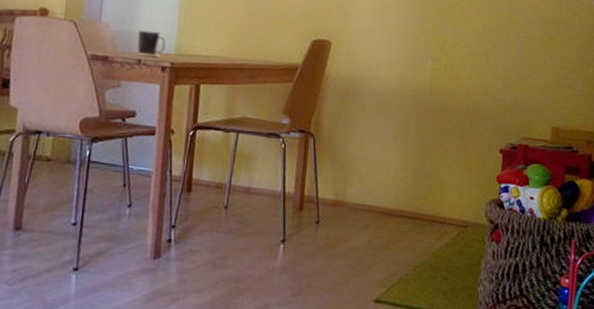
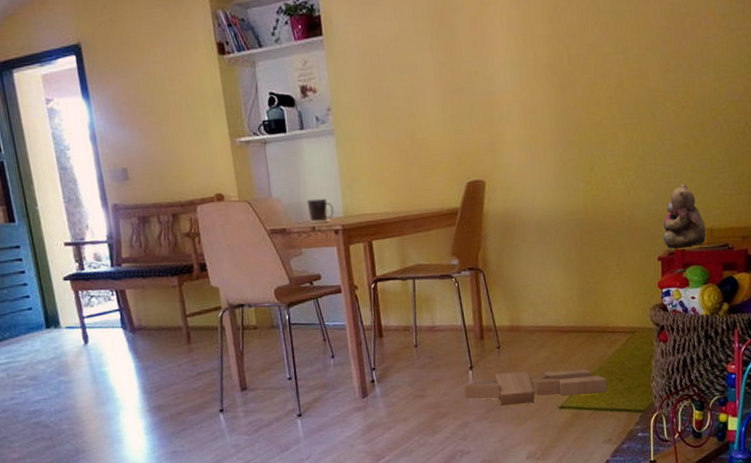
toy blocks: none [270,252,431,291] -> present [464,368,608,406]
teddy bear: none [507,77,552,143] -> present [663,183,706,249]

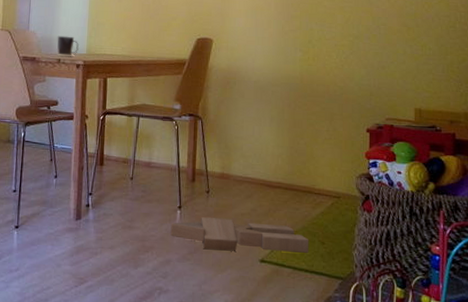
teddy bear: present [663,183,706,249] -> none [373,64,415,123]

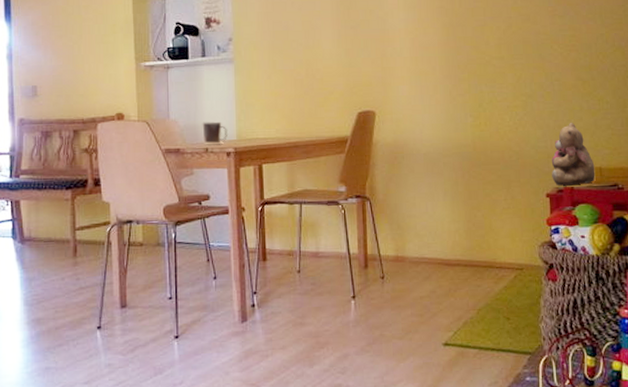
toy blocks: present [170,217,309,253] -> none [345,303,494,339]
teddy bear: none [373,64,415,123] -> present [551,122,595,186]

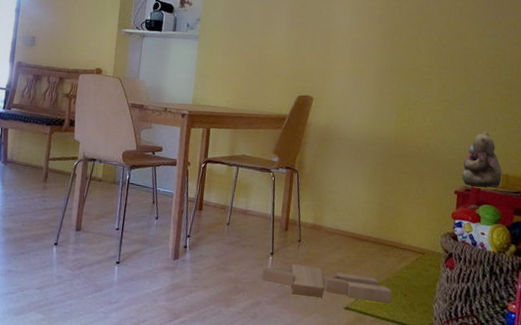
mug: present [202,121,227,145] -> none [164,85,185,107]
toy blocks: none [345,303,494,339] -> present [261,264,393,304]

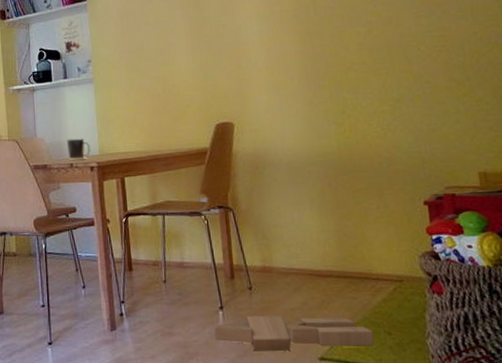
mug: none [164,85,185,107] -> present [66,138,90,161]
teddy bear: present [462,131,502,188] -> none [427,125,480,193]

